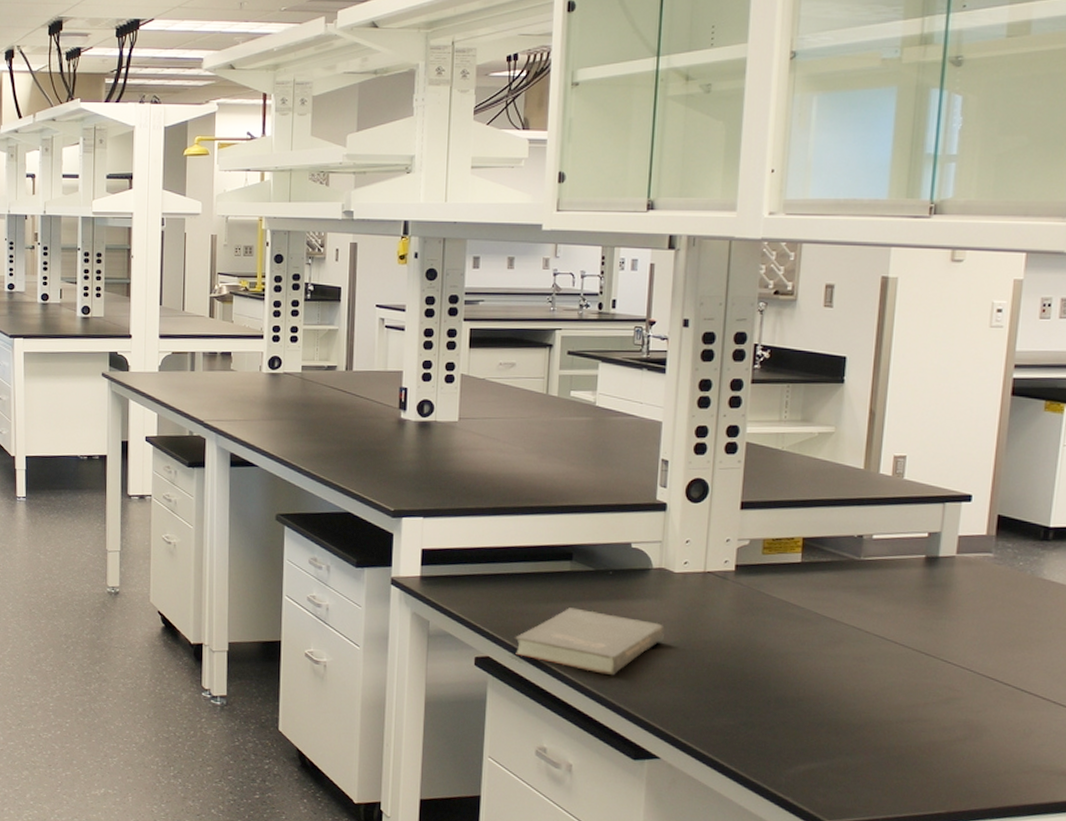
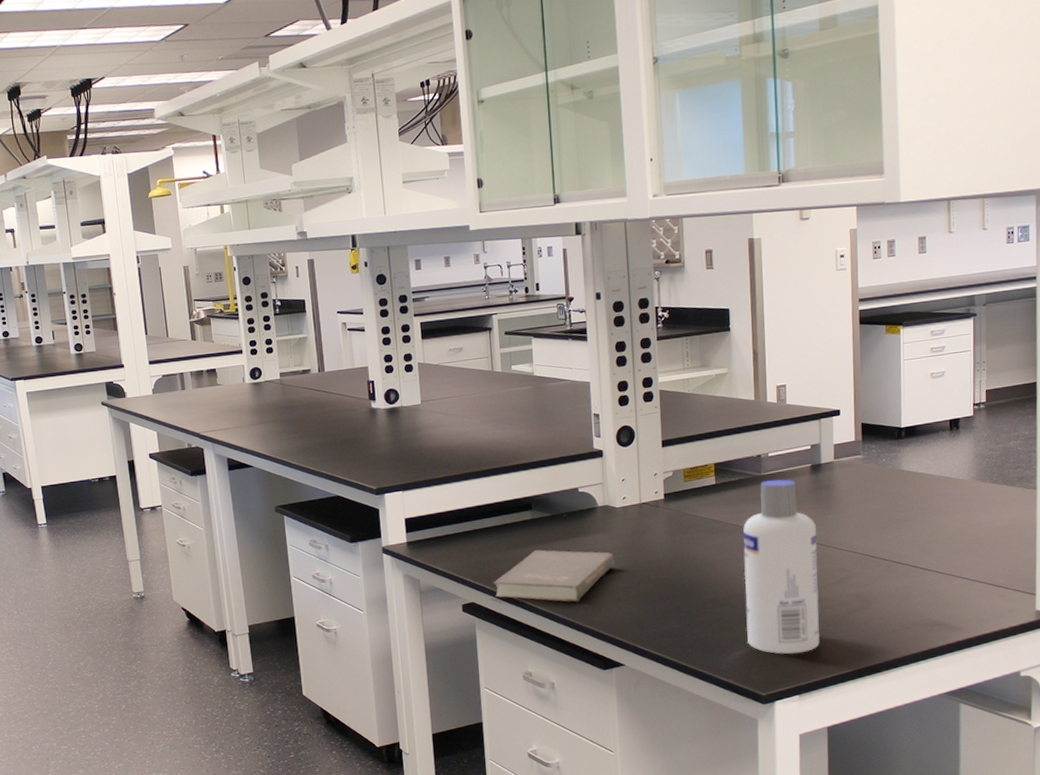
screw cap bottle: none [815,566,922,780] -> present [743,479,821,655]

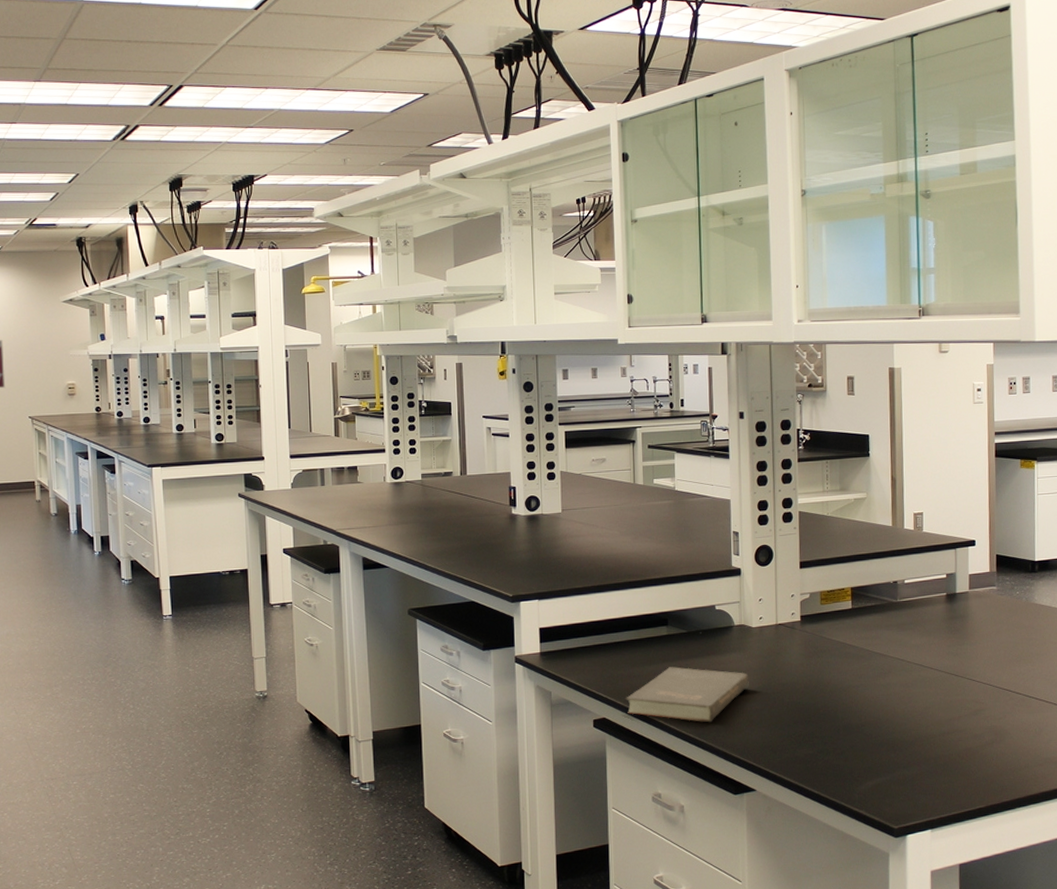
screw cap bottle: present [743,479,821,655] -> none [878,606,953,787]

